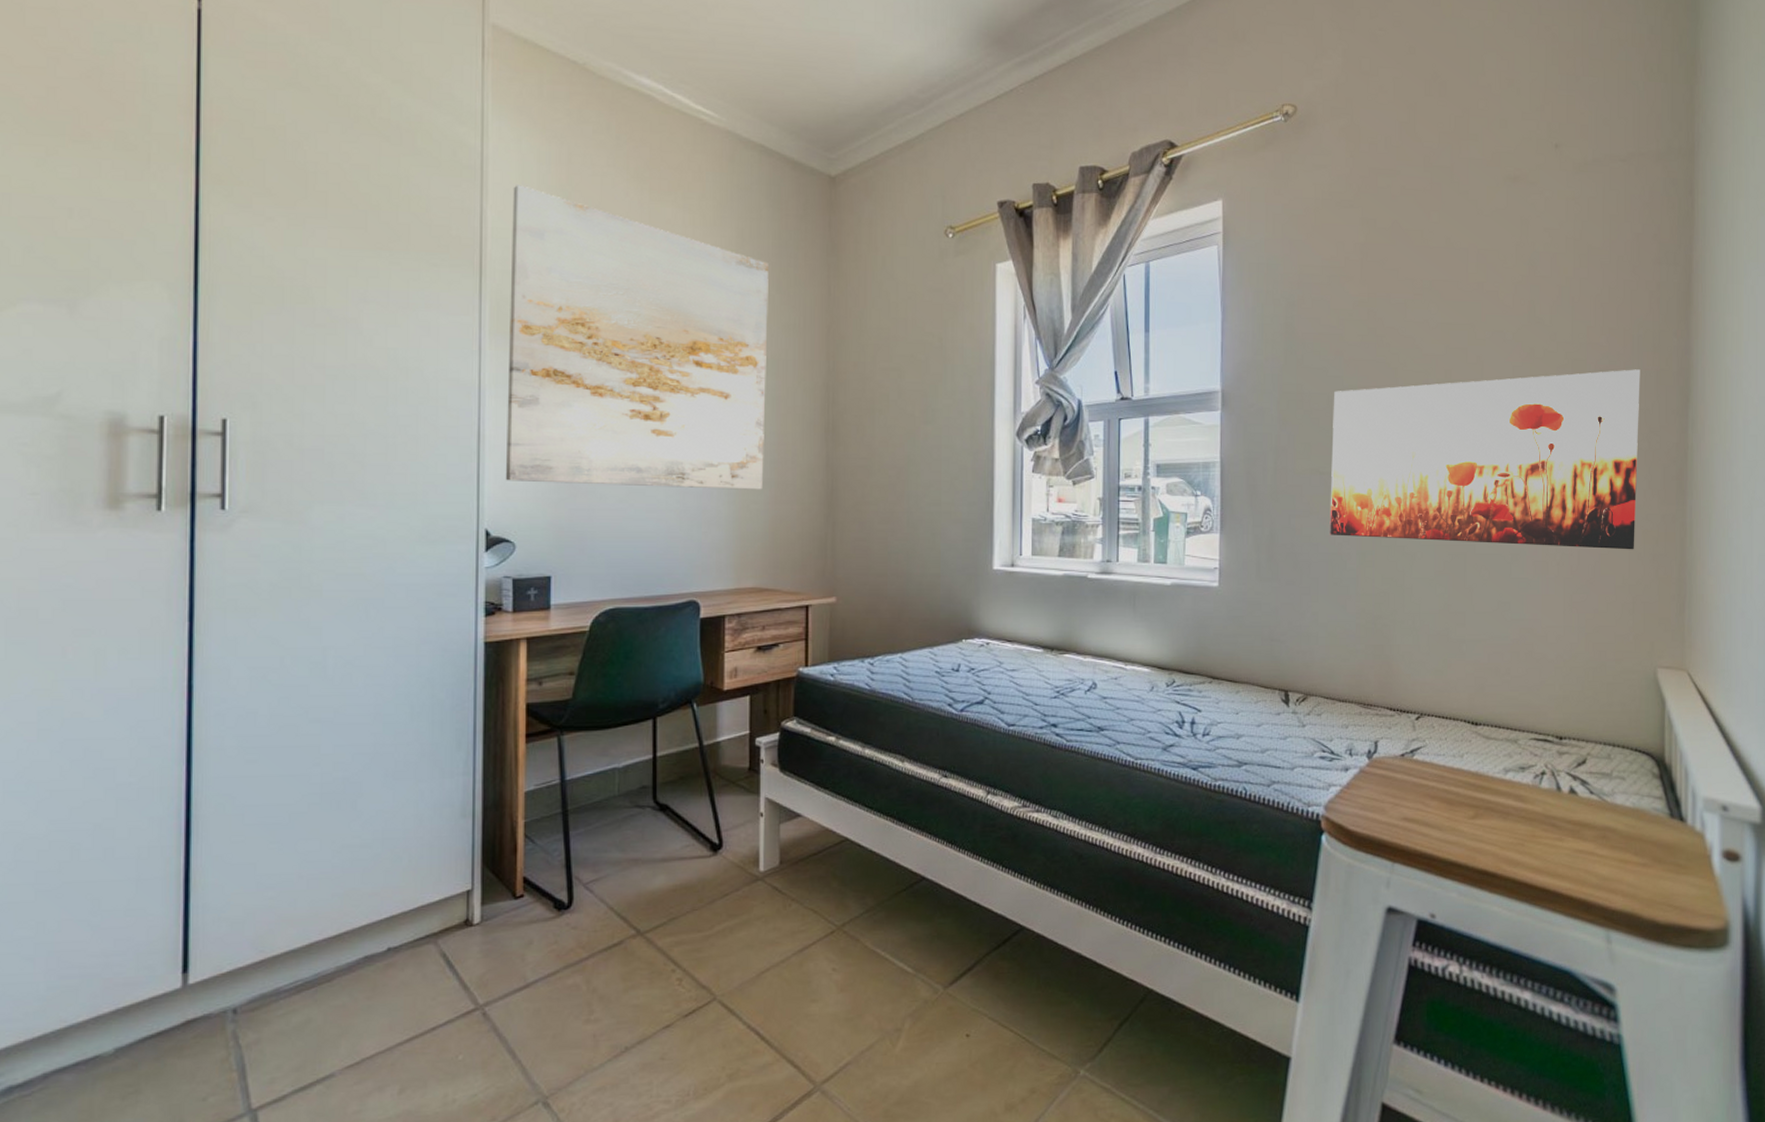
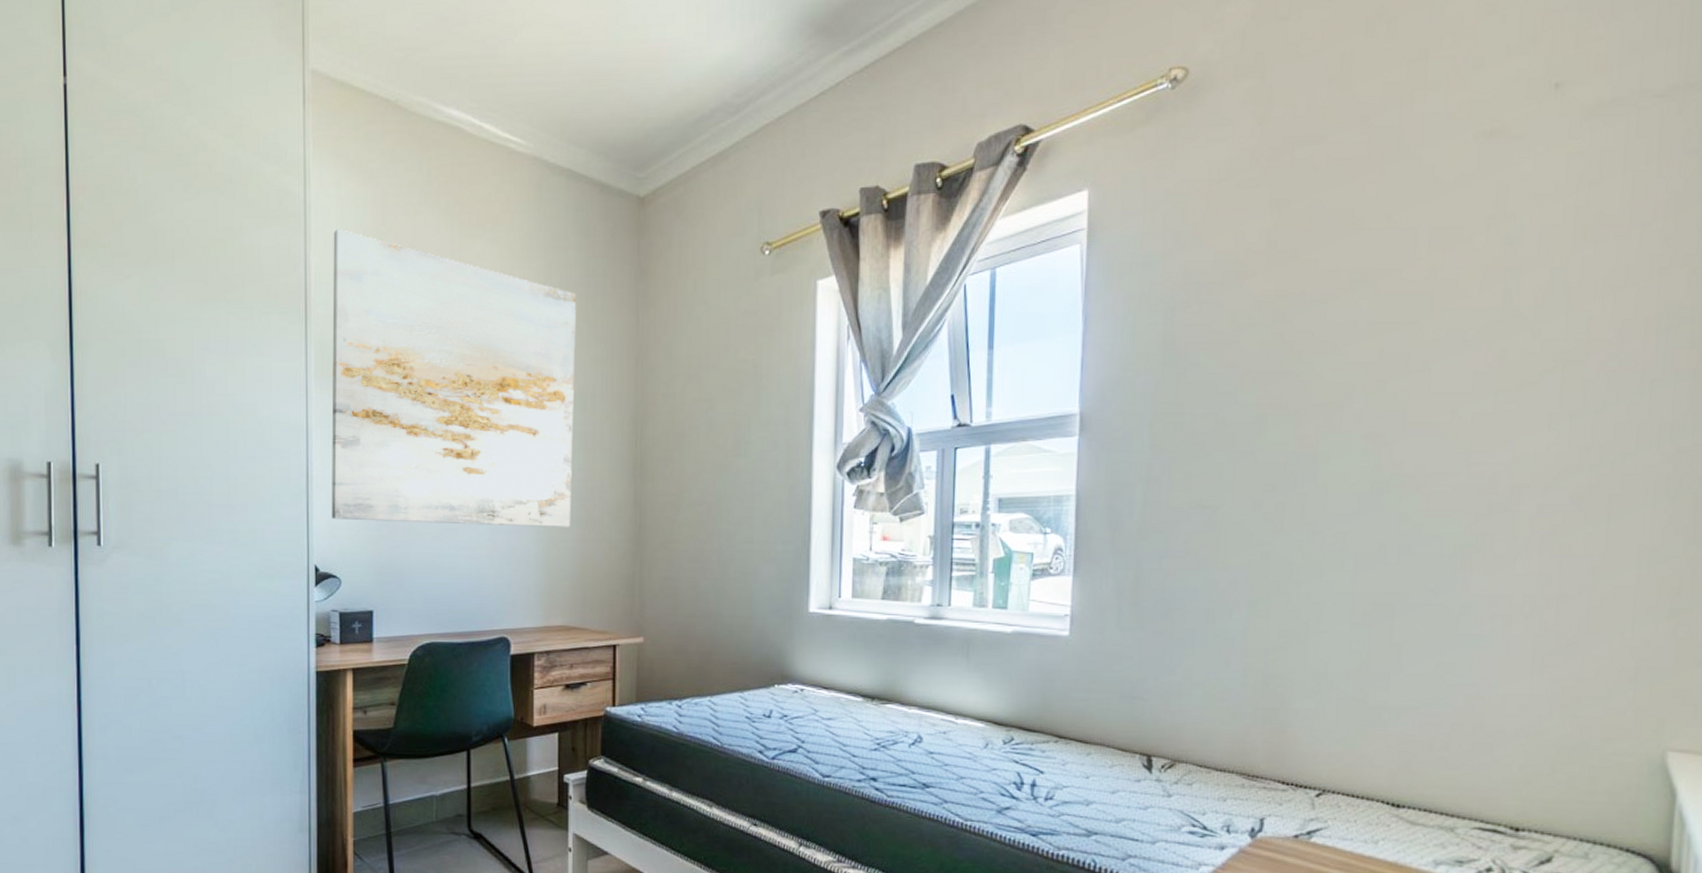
wall art: present [1330,369,1640,550] -> none [1211,371,1668,602]

